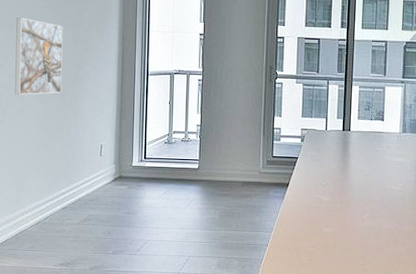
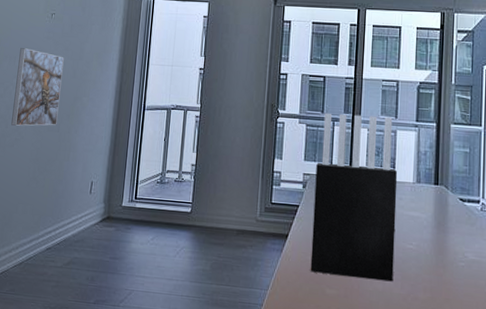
knife block: none [309,72,386,219] -> present [310,112,398,282]

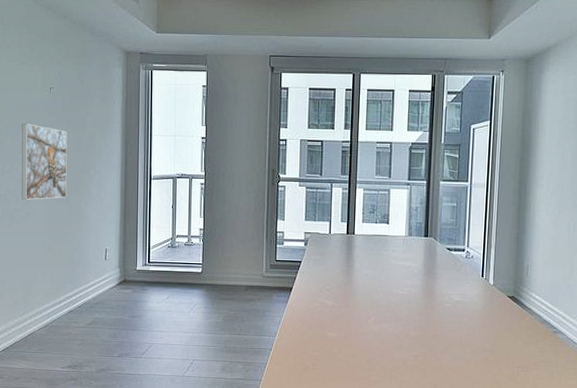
knife block: present [310,112,398,282] -> none [313,175,391,323]

